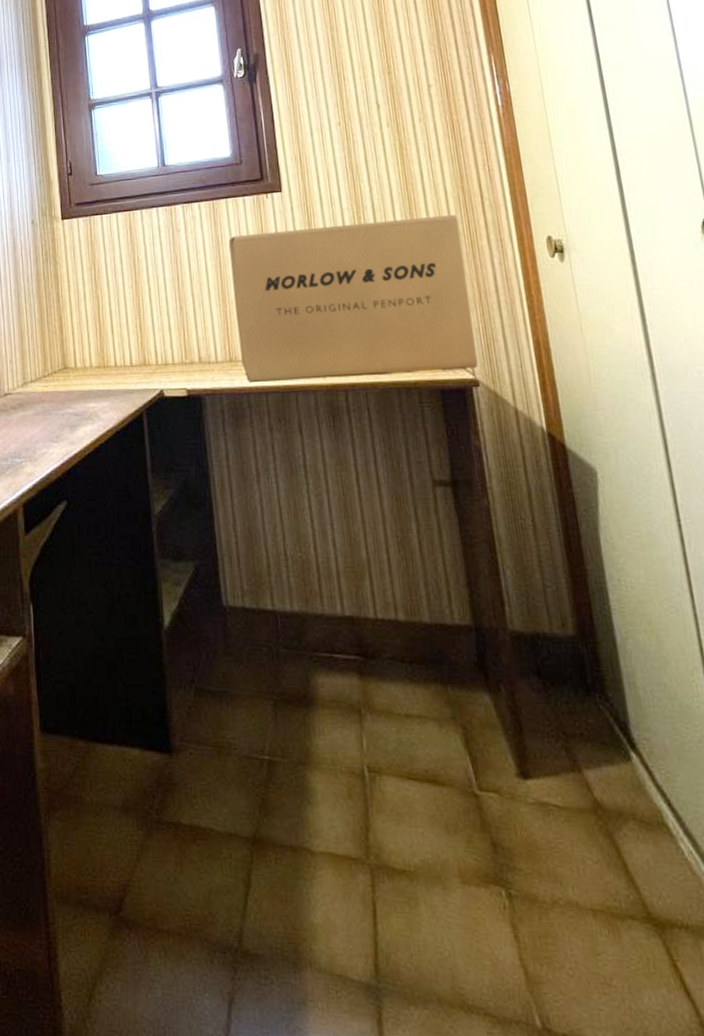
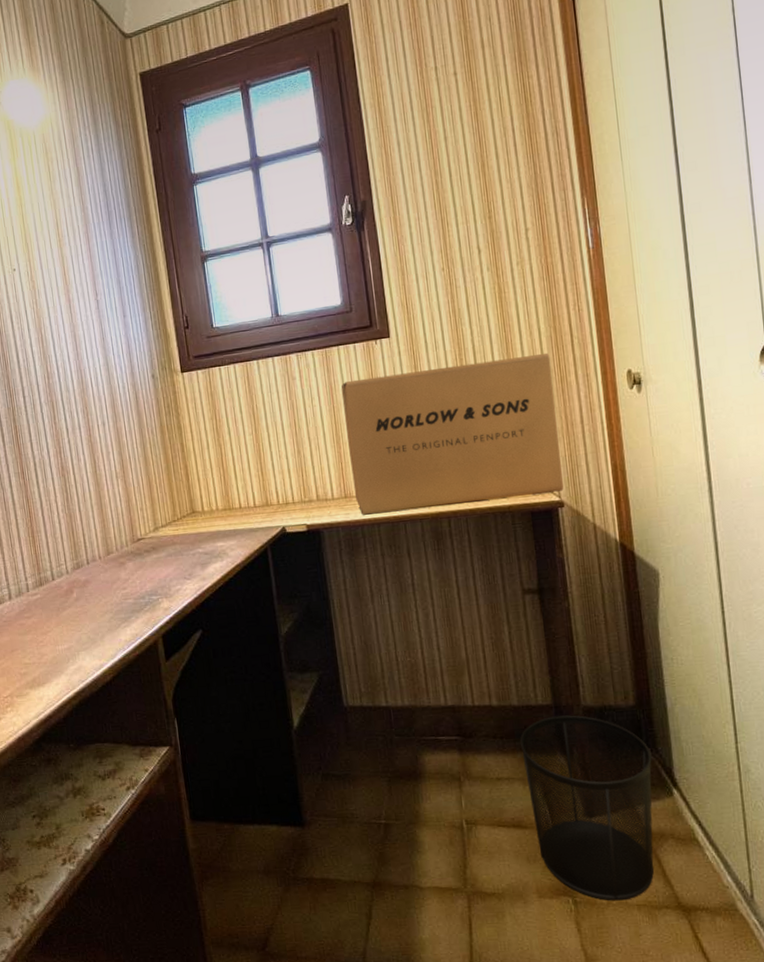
waste bin: none [433,641,612,901] -> present [519,715,654,901]

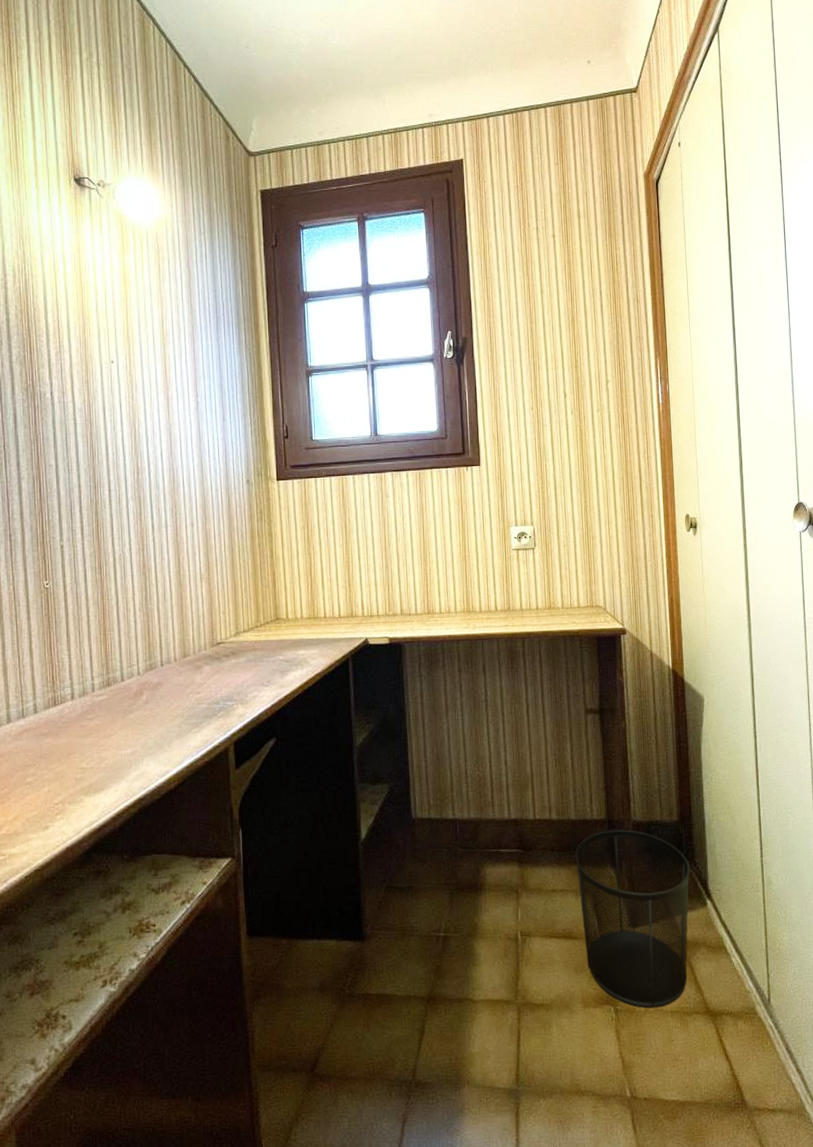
box: present [341,352,564,515] -> none [431,493,627,631]

